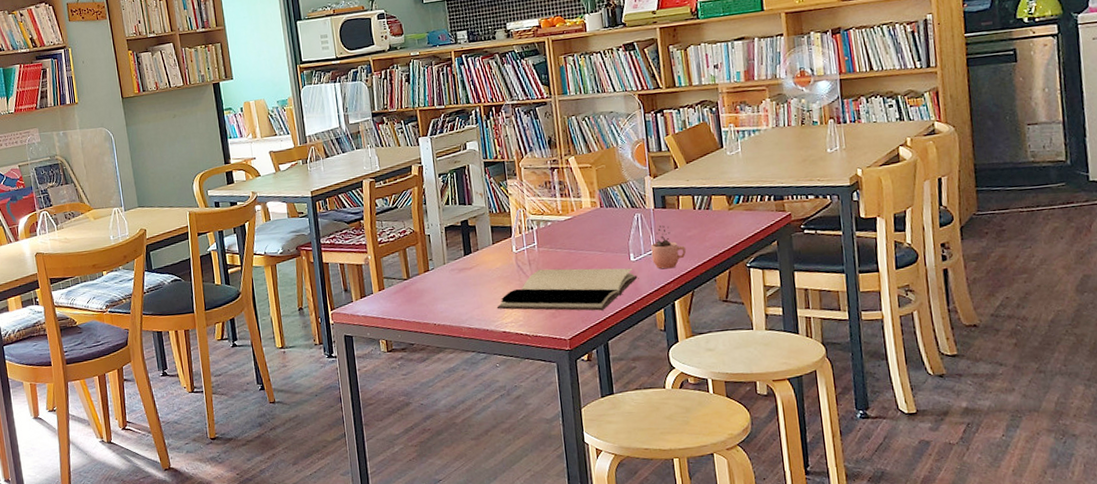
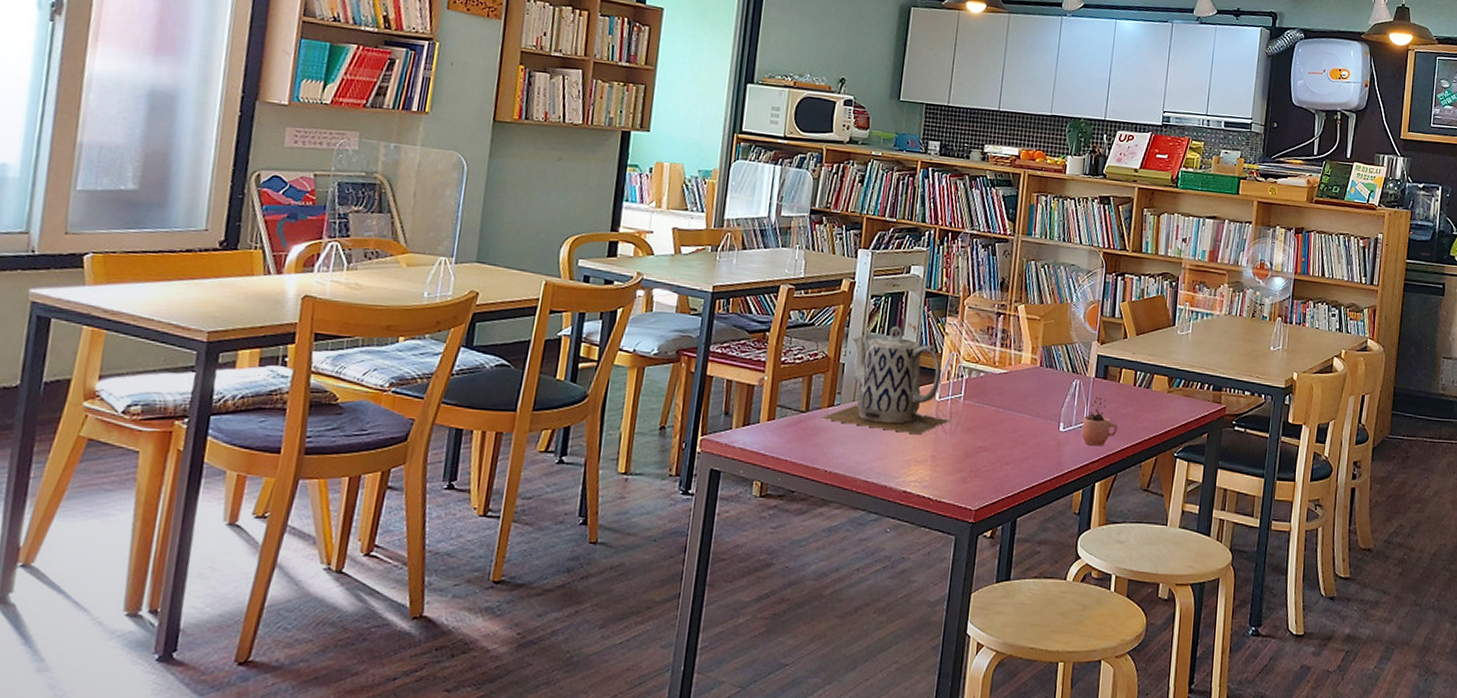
teapot: none [420,196,529,284] -> present [820,326,950,435]
book: present [496,268,638,311] -> none [902,425,1063,482]

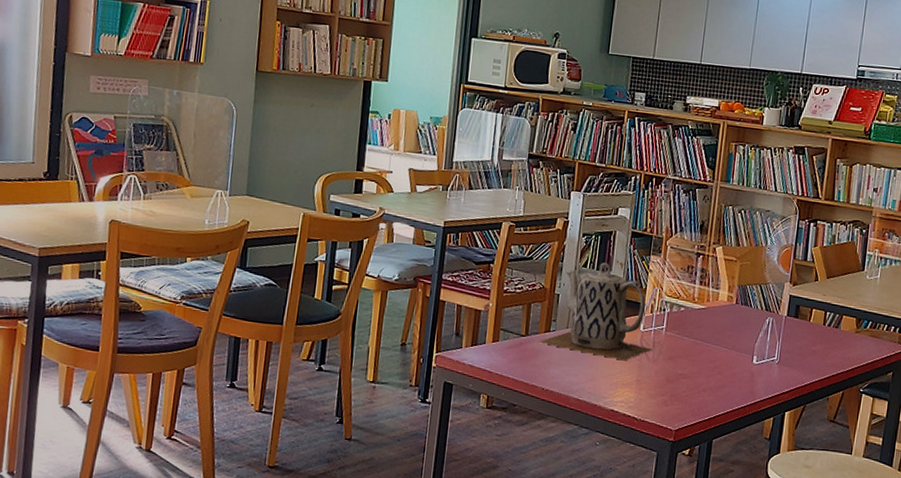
cocoa: present [1081,397,1118,446] -> none [773,333,807,379]

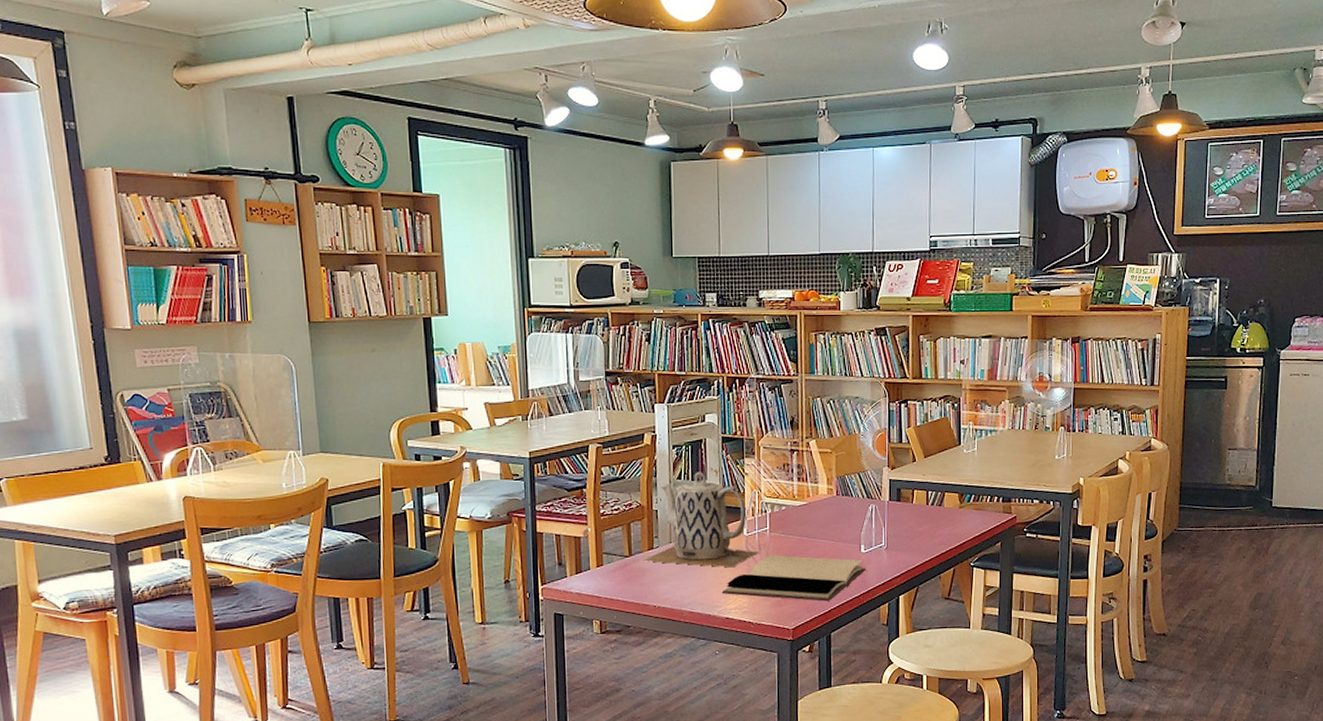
book: none [610,353,756,408] -> present [721,555,866,602]

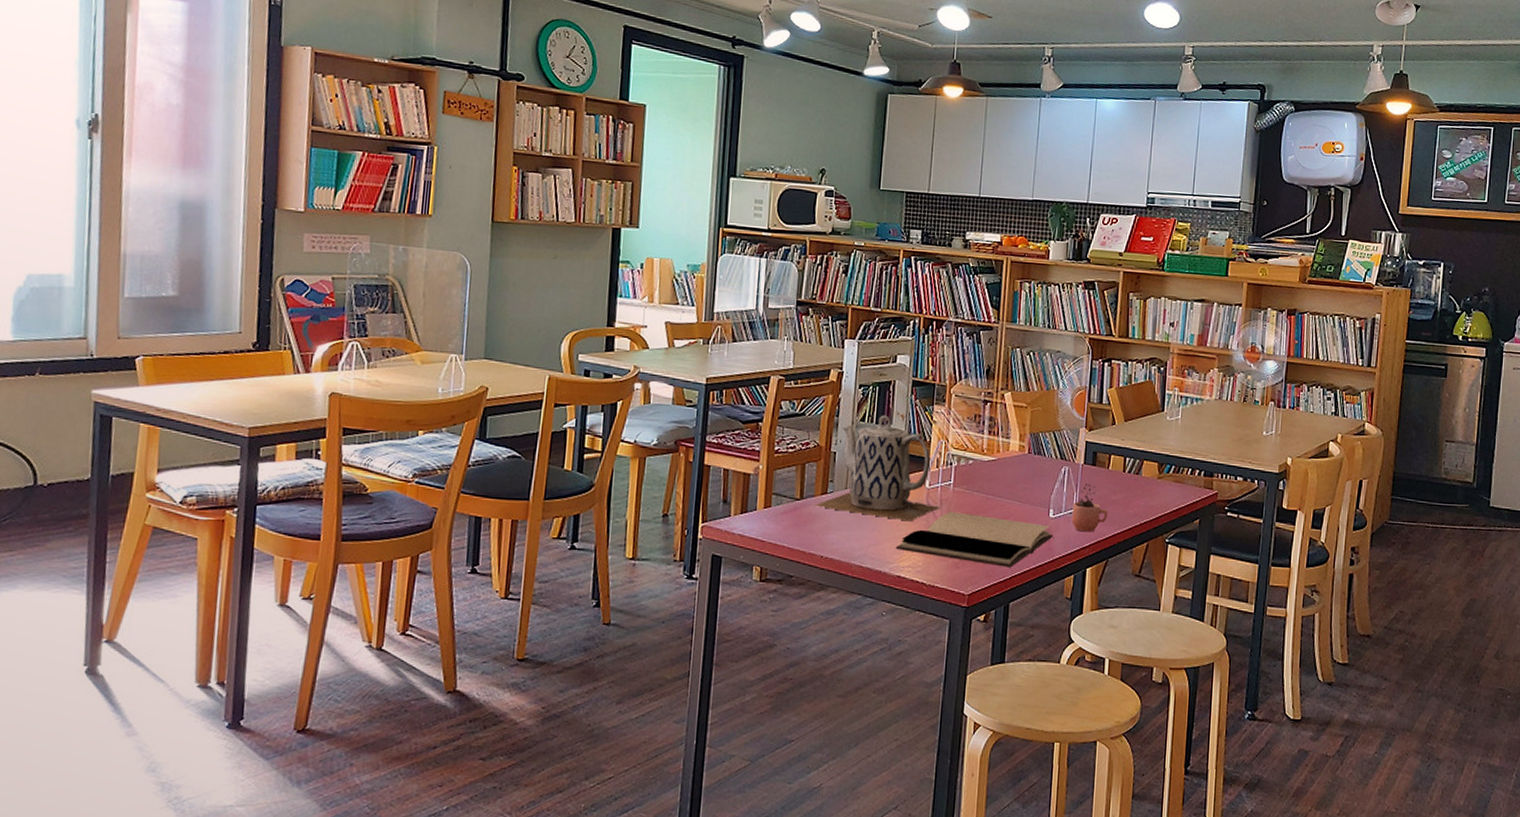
cocoa: none [882,519,915,563] -> present [1071,483,1108,532]

